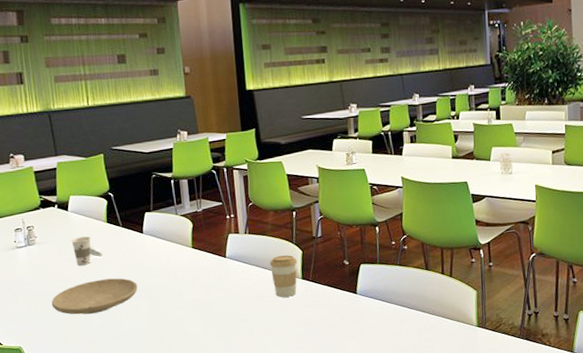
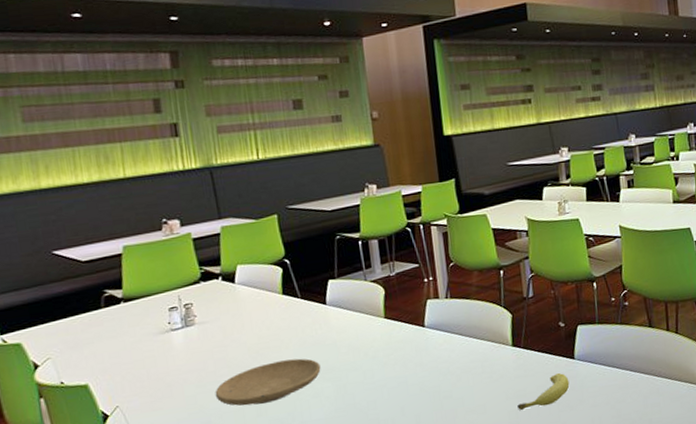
cup: present [71,236,103,266] -> none [239,311,278,347]
coffee cup: present [270,255,298,297] -> none [475,319,507,369]
fruit: none [305,306,352,336] -> present [517,373,570,411]

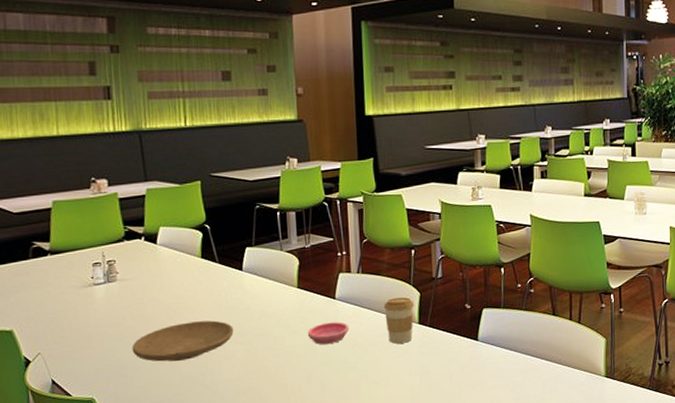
saucer: none [397,350,441,375] -> present [307,322,350,344]
coffee cup: none [475,319,507,369] -> present [384,297,415,344]
fruit: present [517,373,570,411] -> none [420,353,472,387]

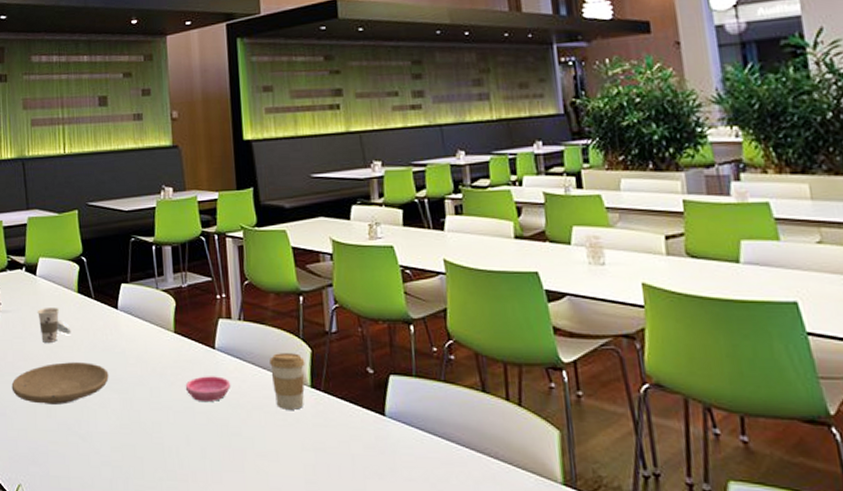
cup: none [159,273,195,306] -> present [37,308,71,342]

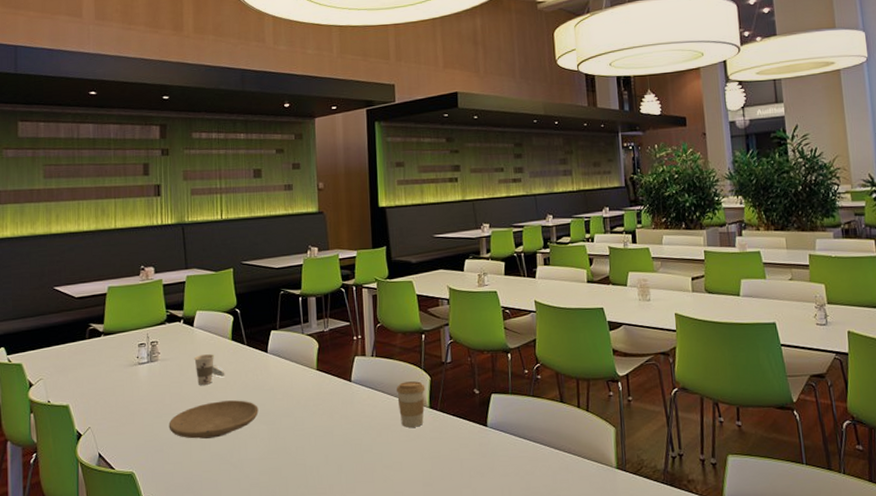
saucer: present [185,376,231,401] -> none [325,404,364,426]

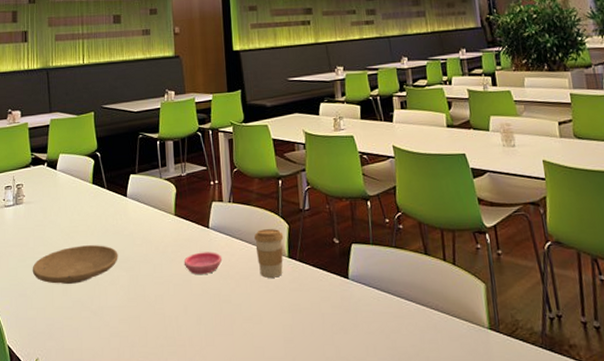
cup: present [194,354,225,385] -> none [57,198,86,229]
saucer: none [325,404,364,426] -> present [183,252,223,274]

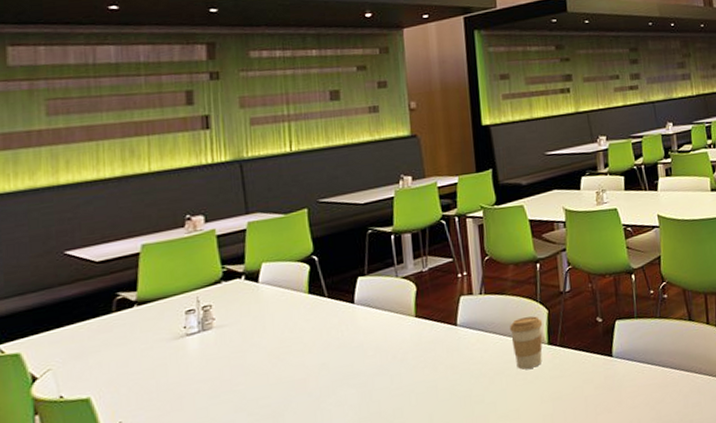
plate: present [32,245,118,284] -> none [229,363,345,418]
saucer: present [183,252,223,274] -> none [427,350,474,379]

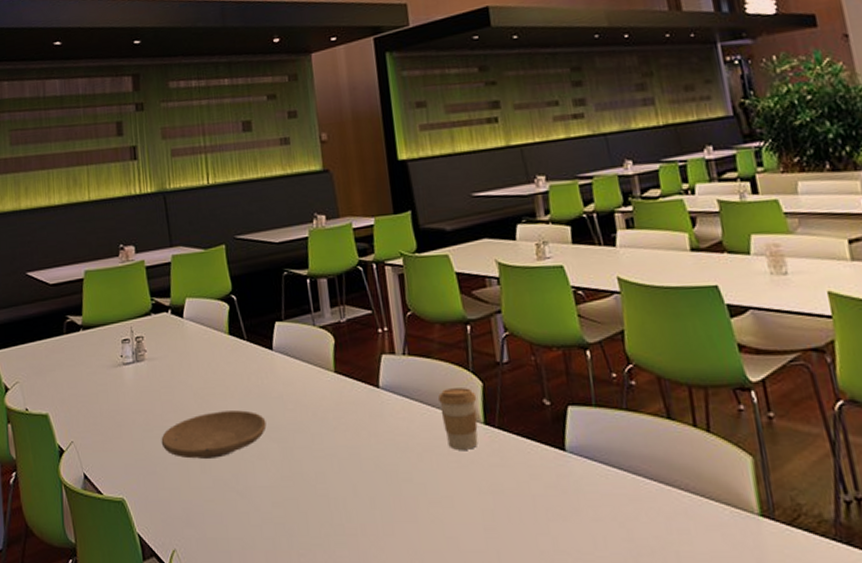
plate: none [229,363,345,418] -> present [161,410,267,459]

